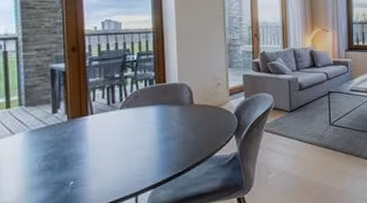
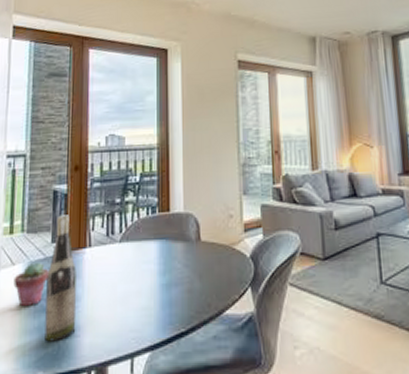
potted succulent: none [15,130,52,168] -> present [13,261,49,307]
wine bottle: none [50,89,83,193] -> present [44,215,77,342]

